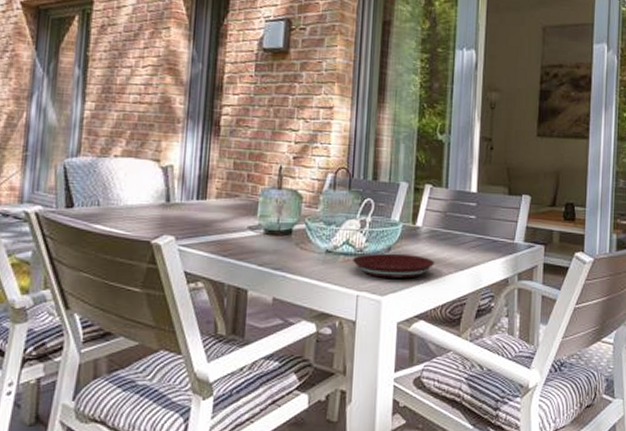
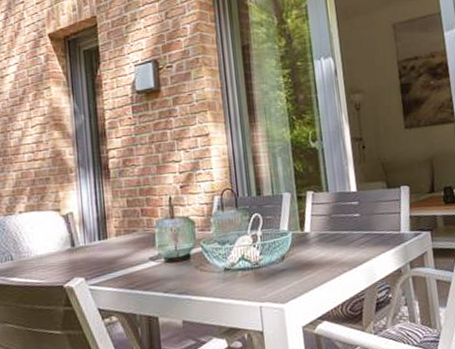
plate: present [353,253,435,279] -> none [251,260,329,287]

